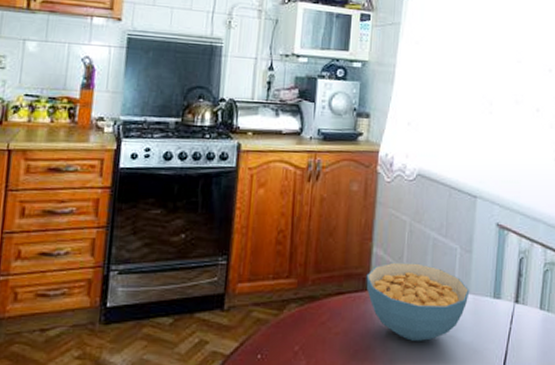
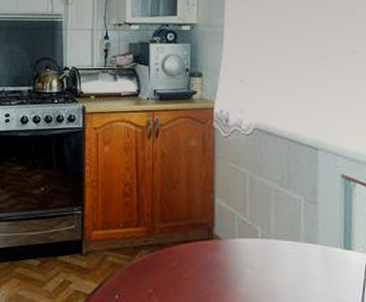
cereal bowl: present [366,262,470,341] -> none [211,213,318,289]

